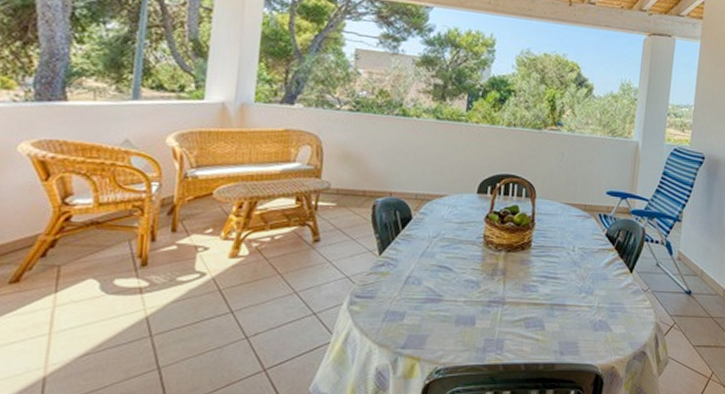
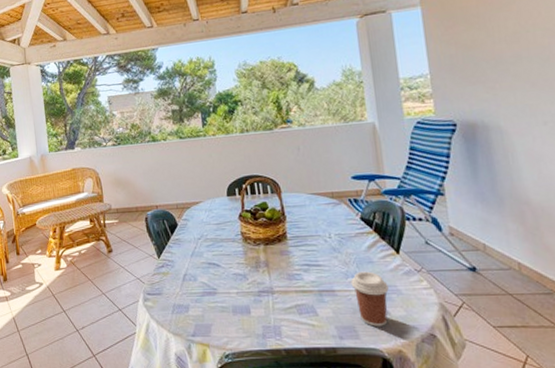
coffee cup: none [583,287,616,343] -> present [351,271,389,327]

